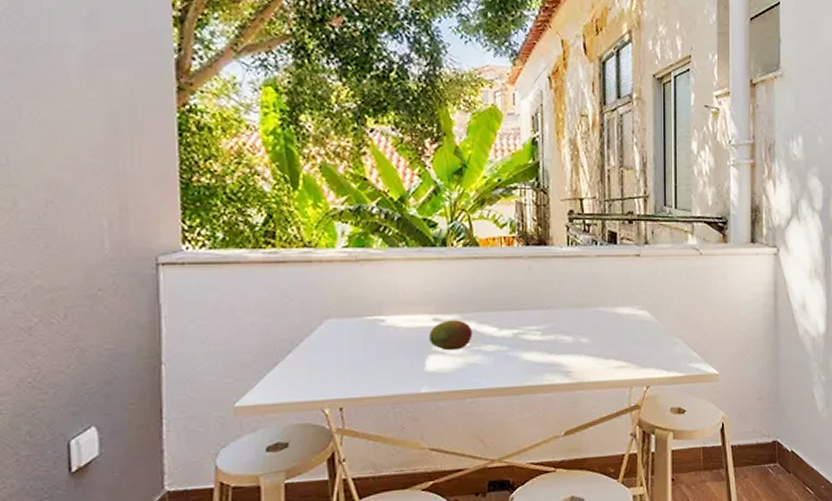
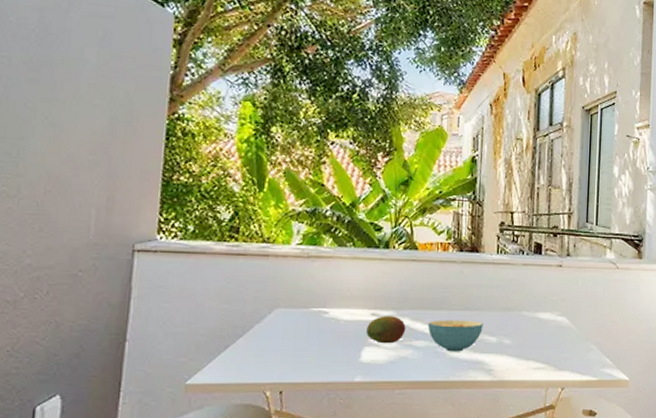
cereal bowl: none [496,320,557,355] -> present [427,320,483,352]

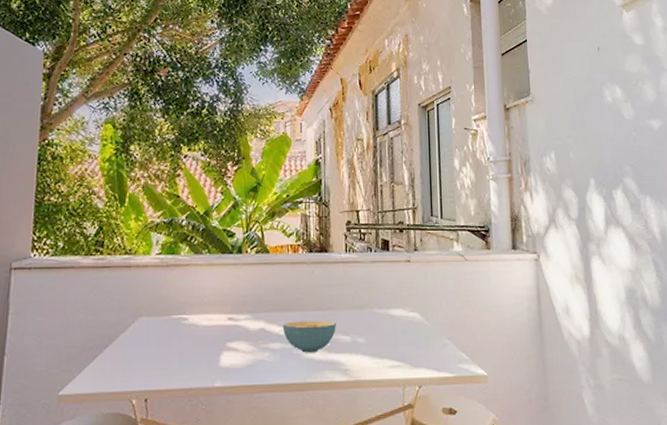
fruit: present [366,316,406,344] -> none [224,319,262,348]

